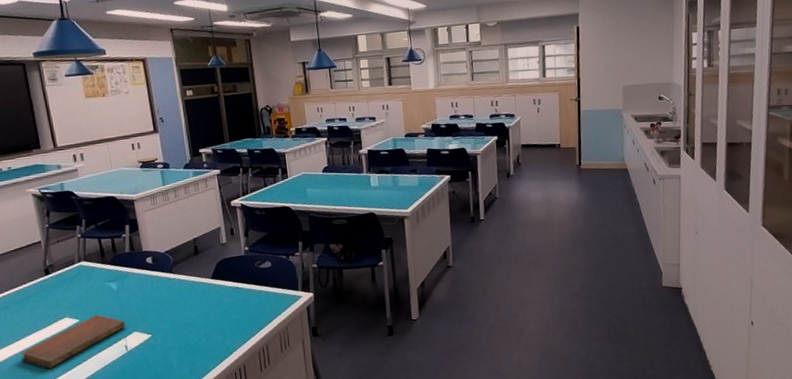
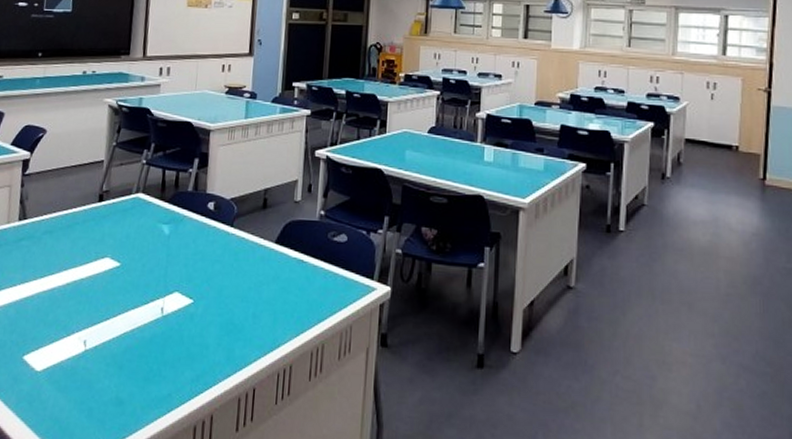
notebook: present [21,315,126,370] -> none [49,261,169,319]

